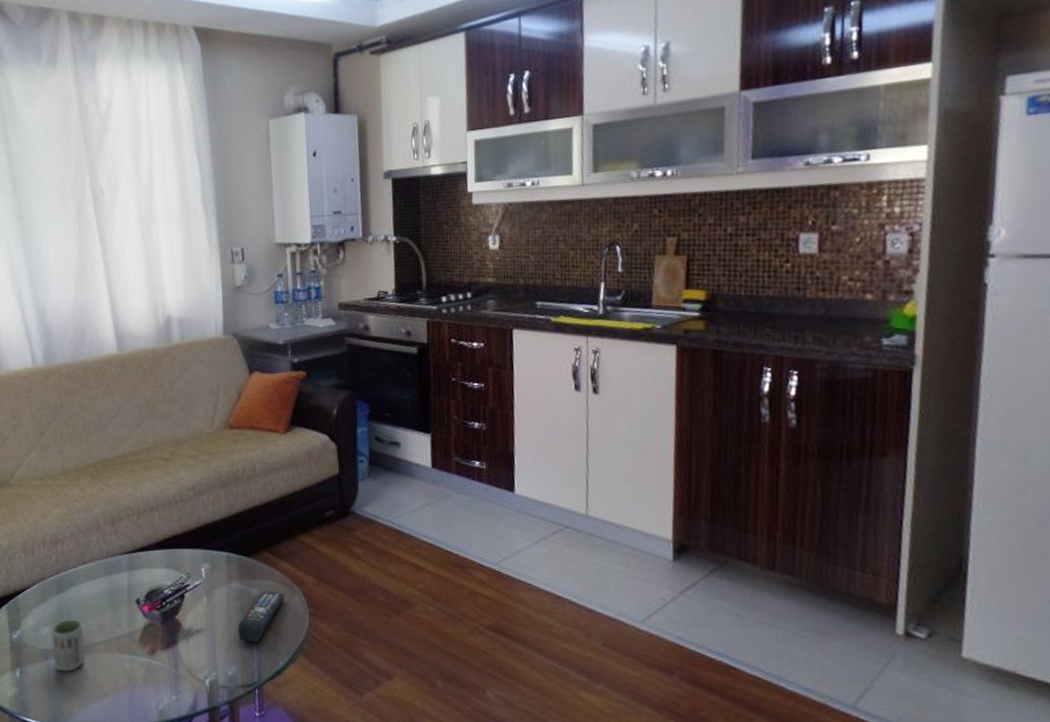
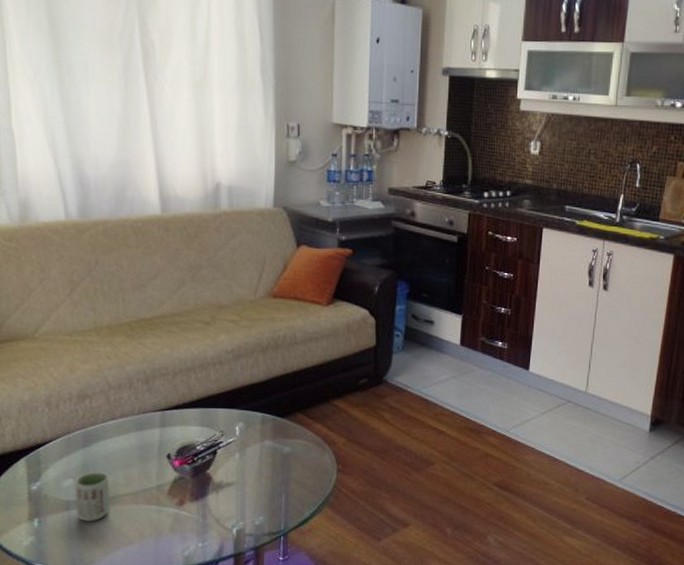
remote control: present [238,592,285,643] -> none [268,450,315,495]

